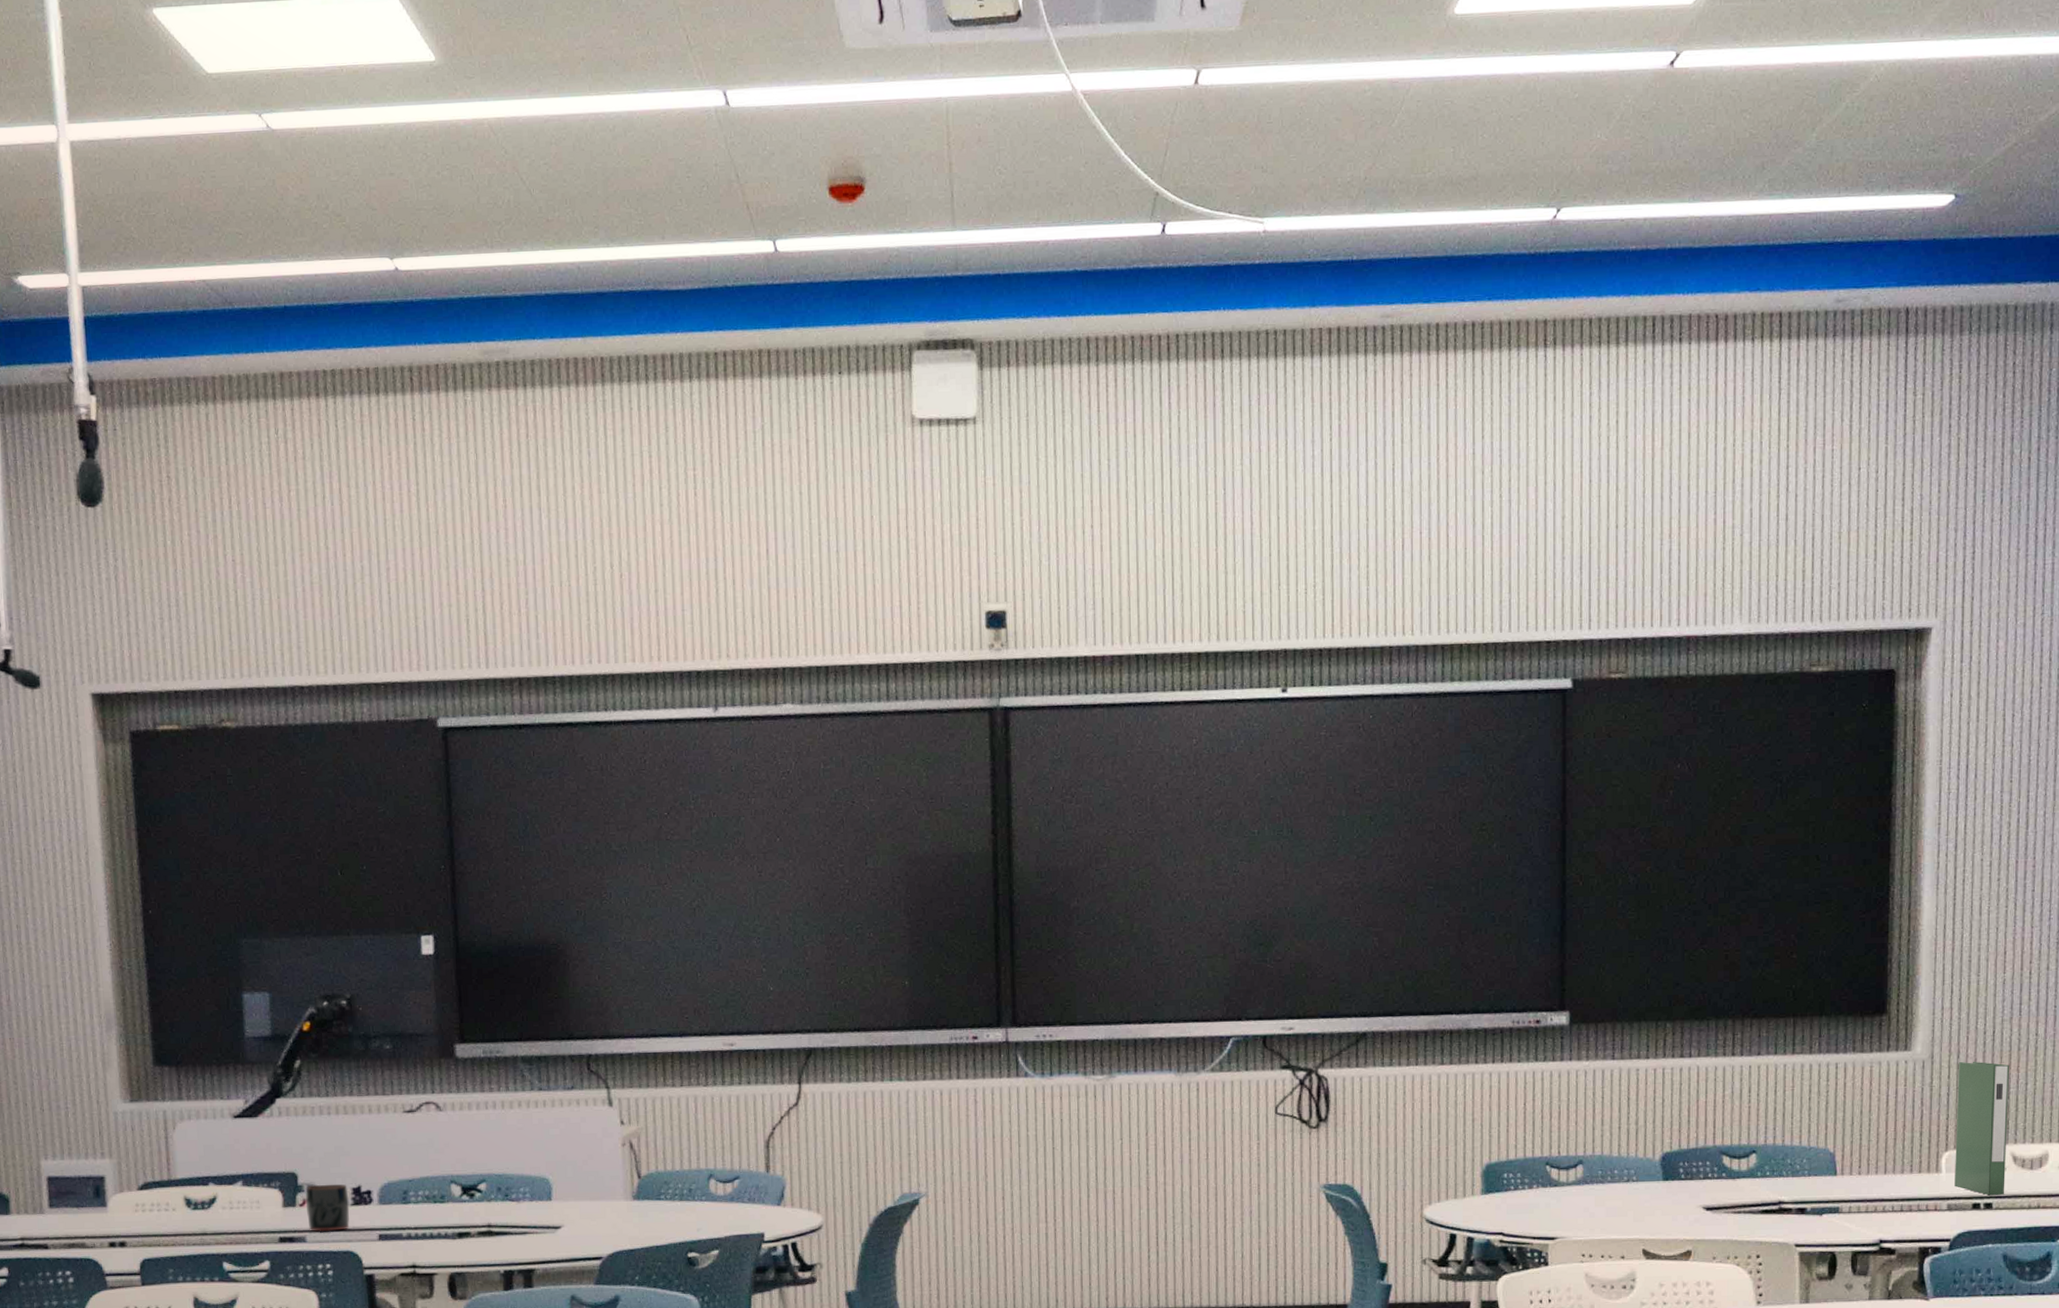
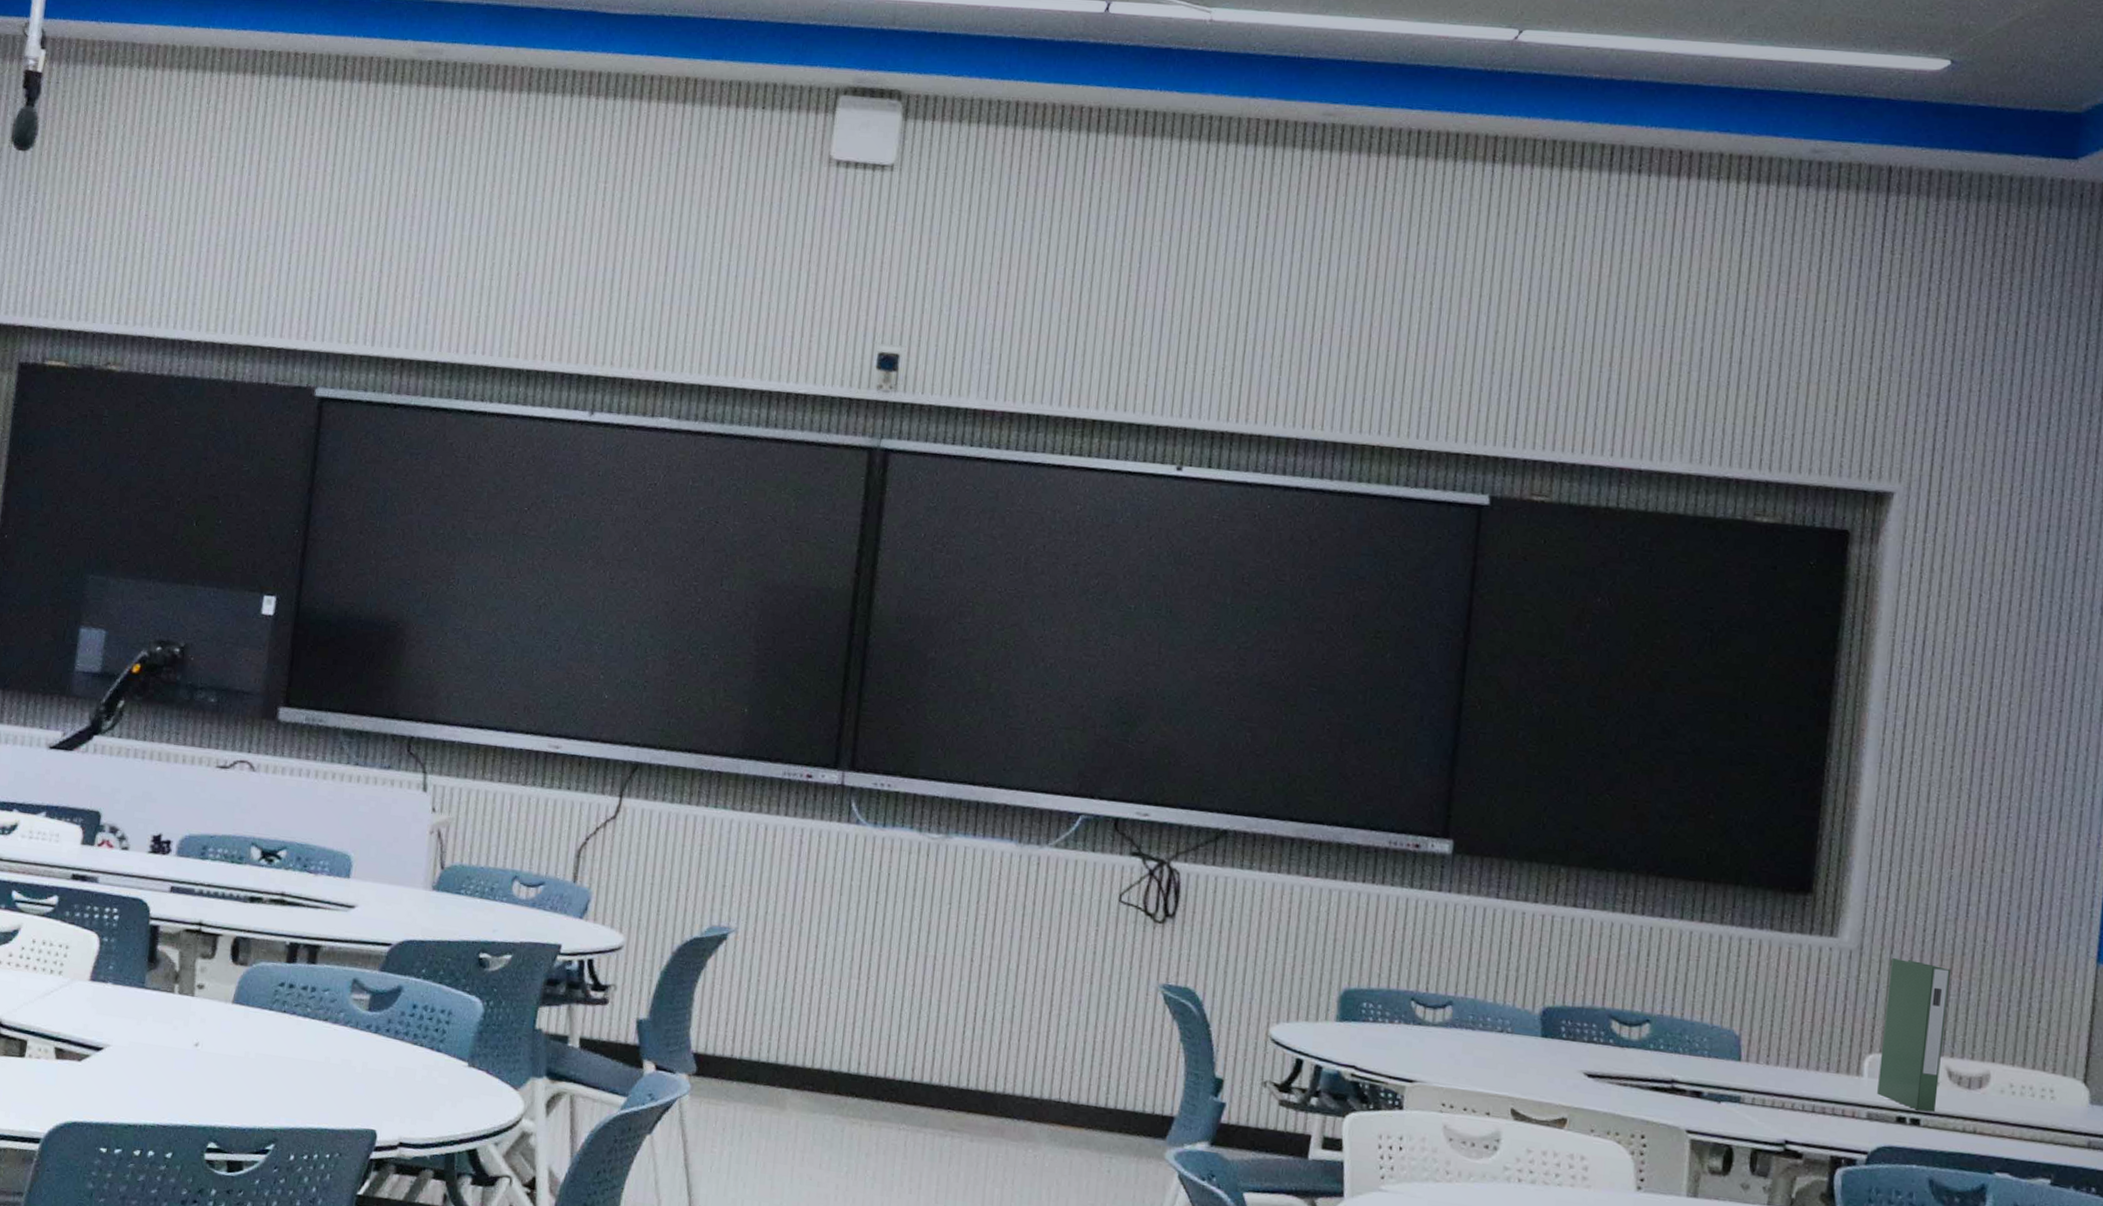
mug: present [305,1184,350,1232] -> none [103,827,148,877]

